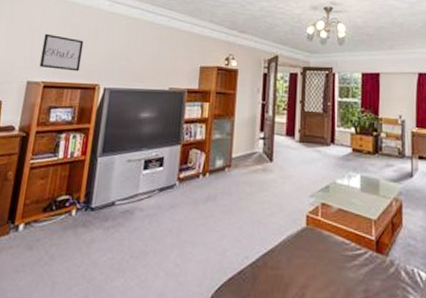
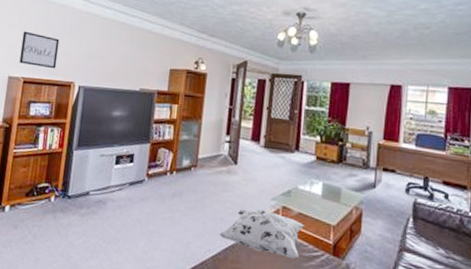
decorative pillow: none [255,207,346,260] -> present [217,208,305,259]

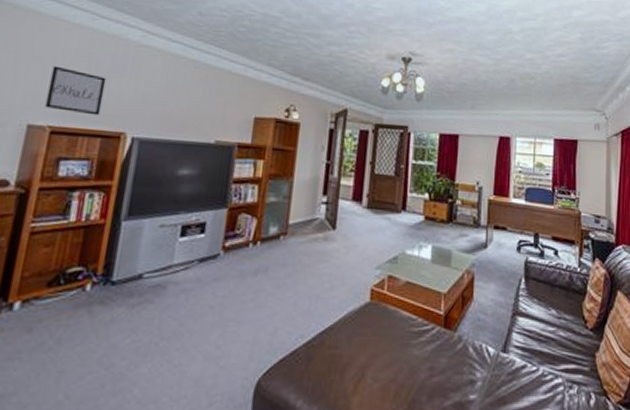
decorative pillow: present [217,208,305,259] -> none [312,280,414,337]

